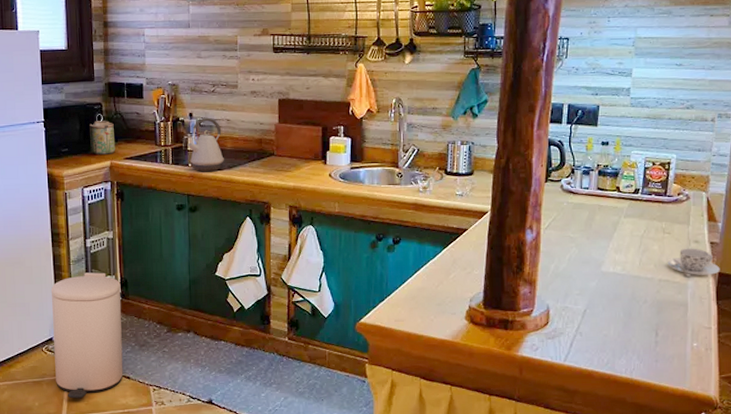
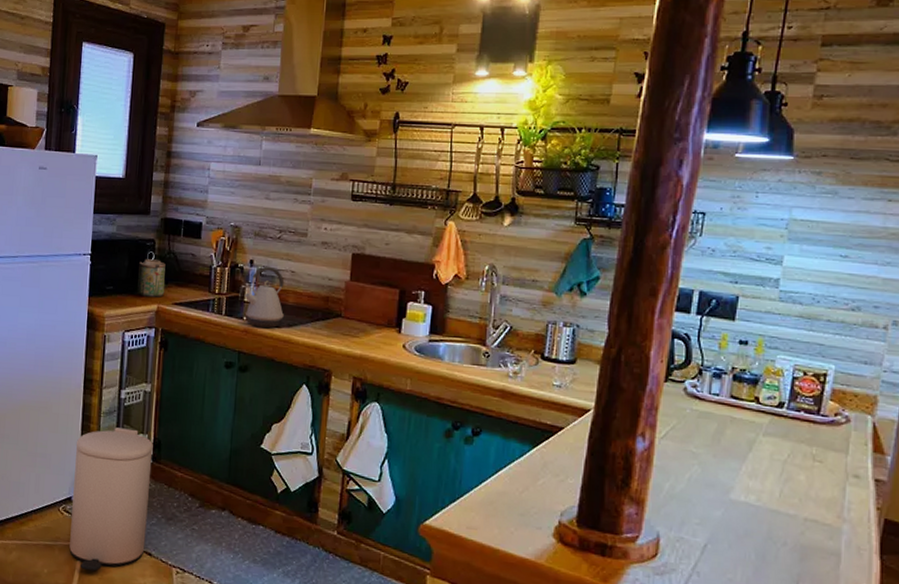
teacup: present [667,248,720,277] -> none [816,482,887,521]

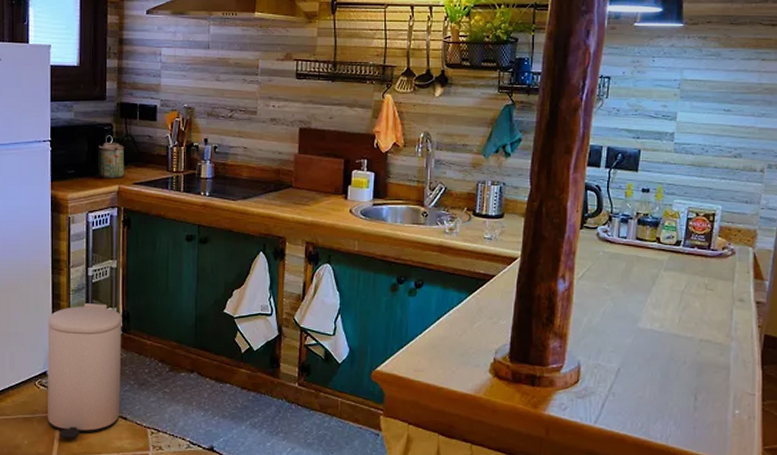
kettle: present [244,266,285,329] -> none [201,144,239,202]

